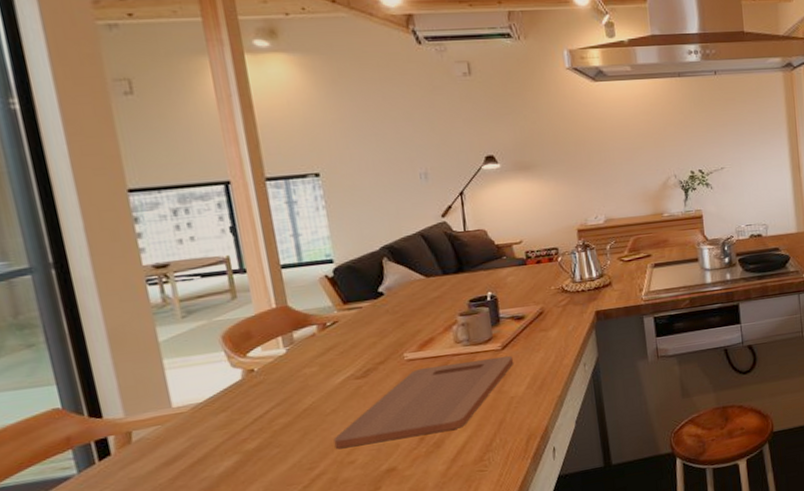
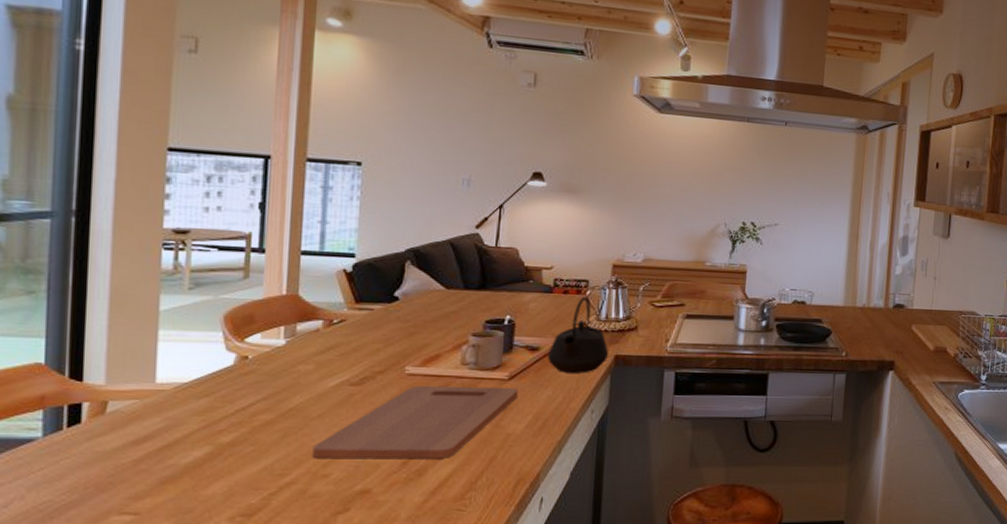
kettle: none [533,263,590,335] -> present [548,296,610,373]

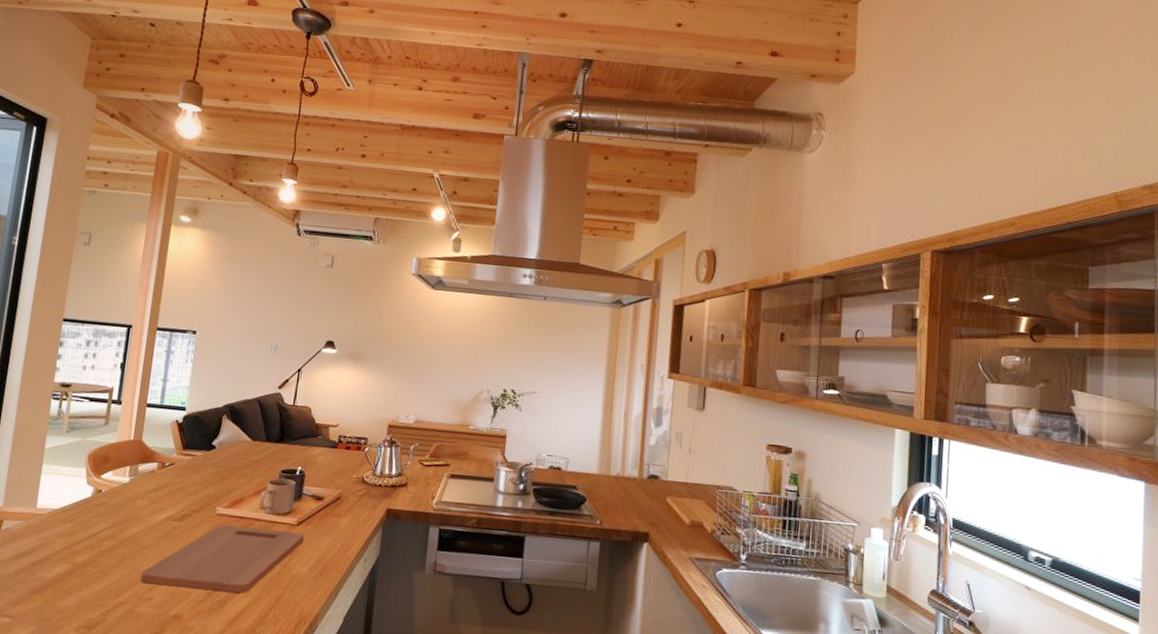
kettle: present [548,296,610,373] -> none [330,453,382,524]

